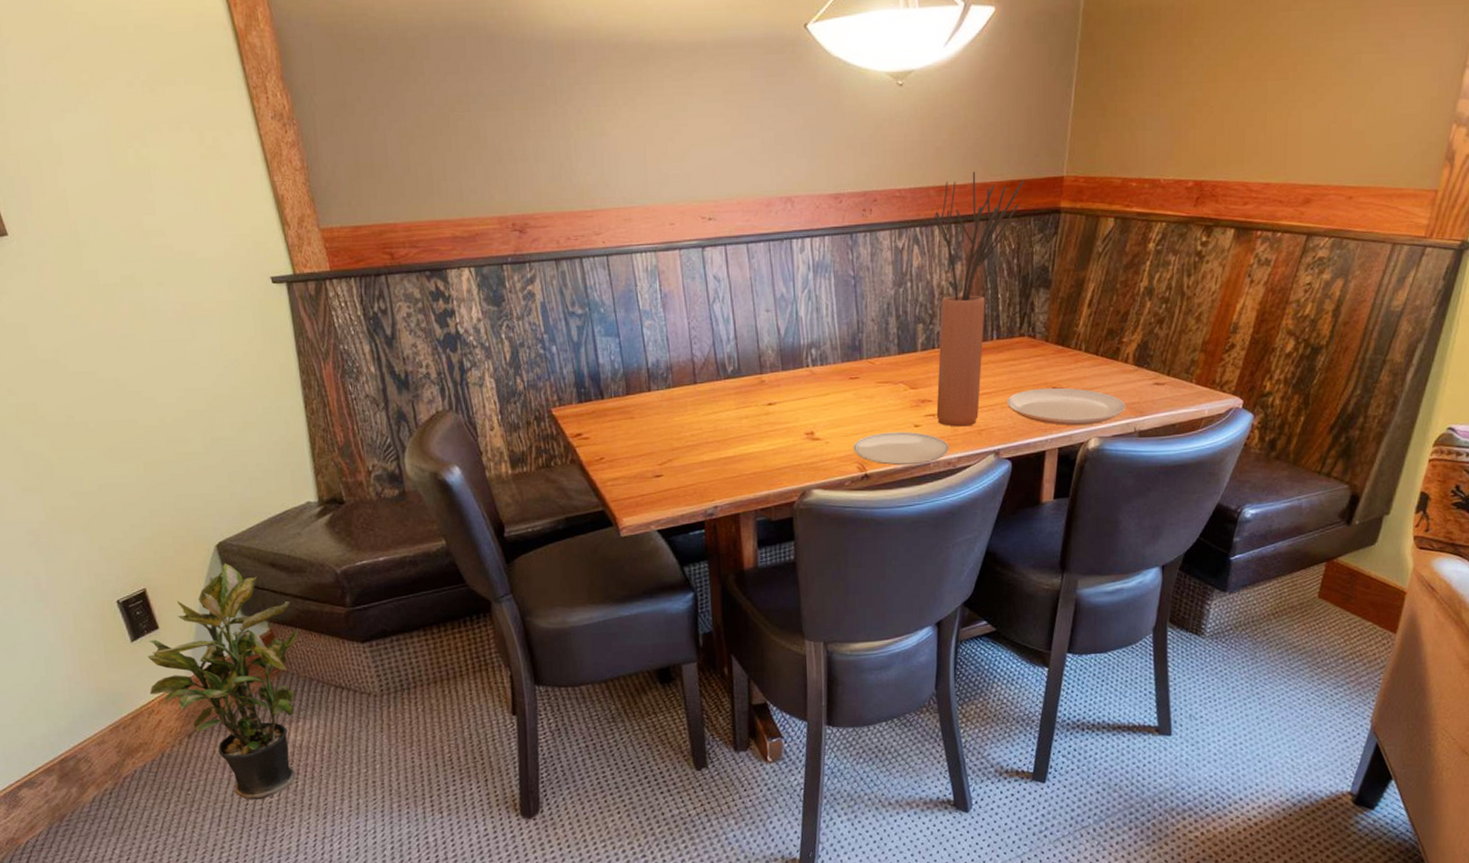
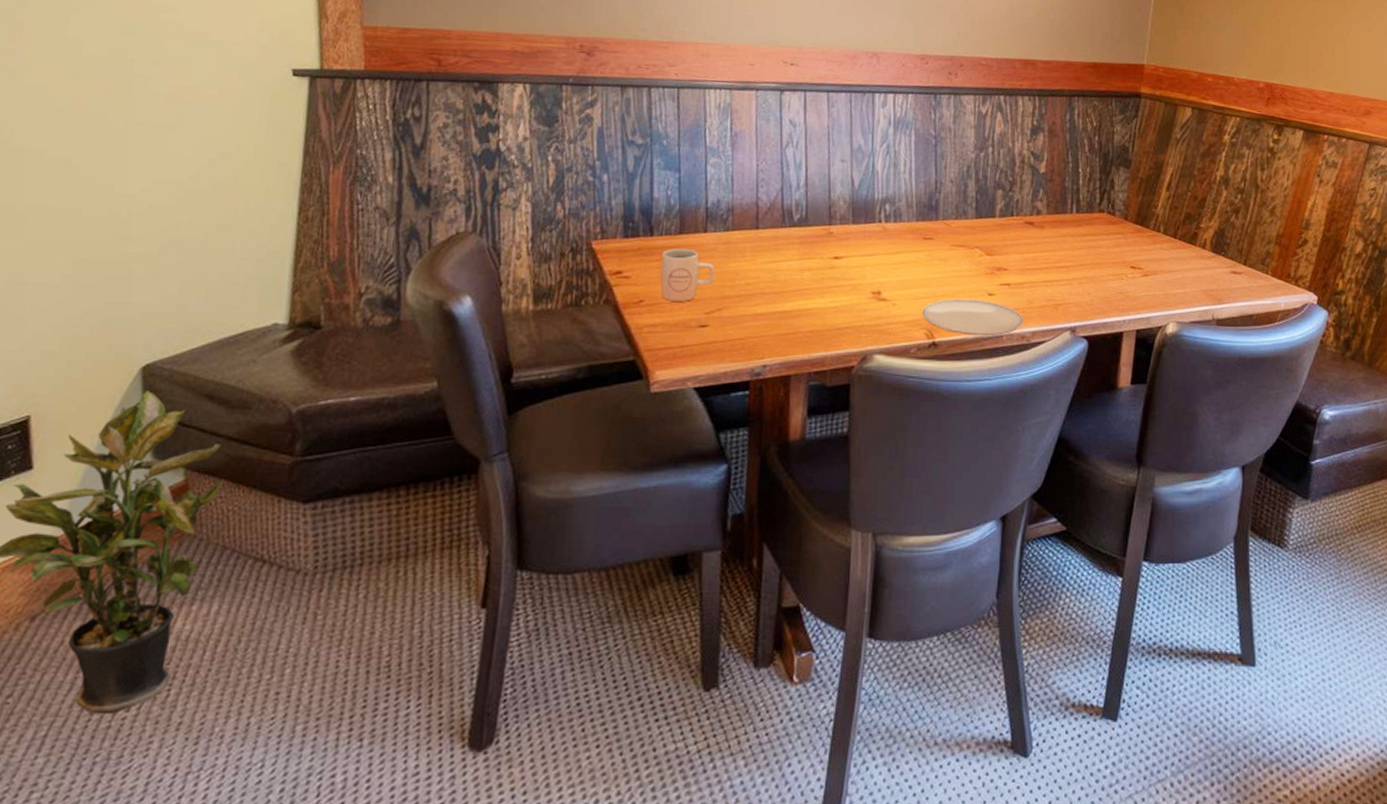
mug: none [613,407,663,456] -> present [659,248,715,302]
vase: present [934,171,1024,427] -> none [1012,50,1107,300]
plate: present [1007,387,1126,426] -> none [1085,266,1204,309]

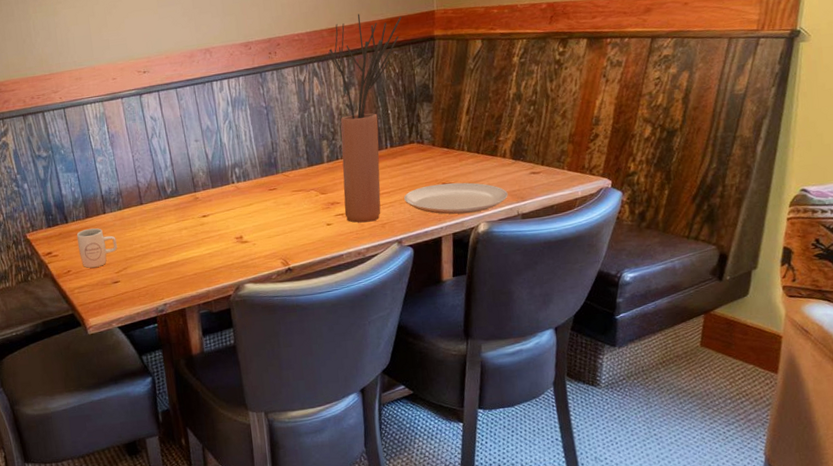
plate: present [922,298,1024,336] -> none [276,229,359,259]
vase: none [1012,50,1107,300] -> present [328,14,401,223]
plate: none [1085,266,1204,309] -> present [404,182,508,214]

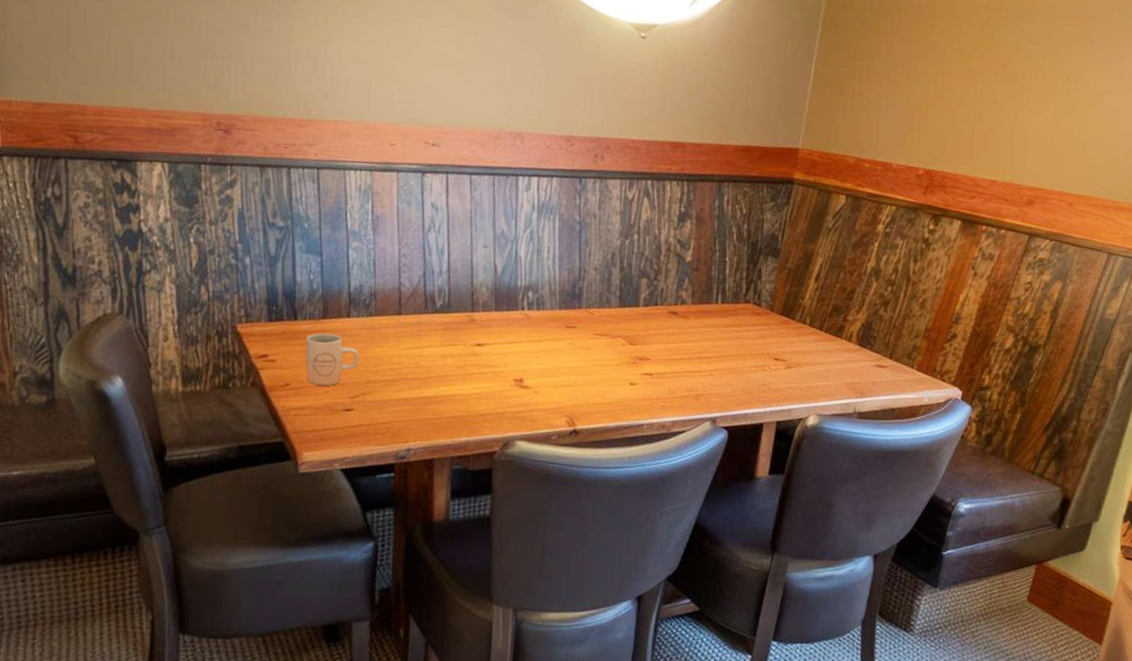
vase: present [328,14,401,223] -> none [653,132,759,390]
plate: present [404,182,508,214] -> none [727,358,847,401]

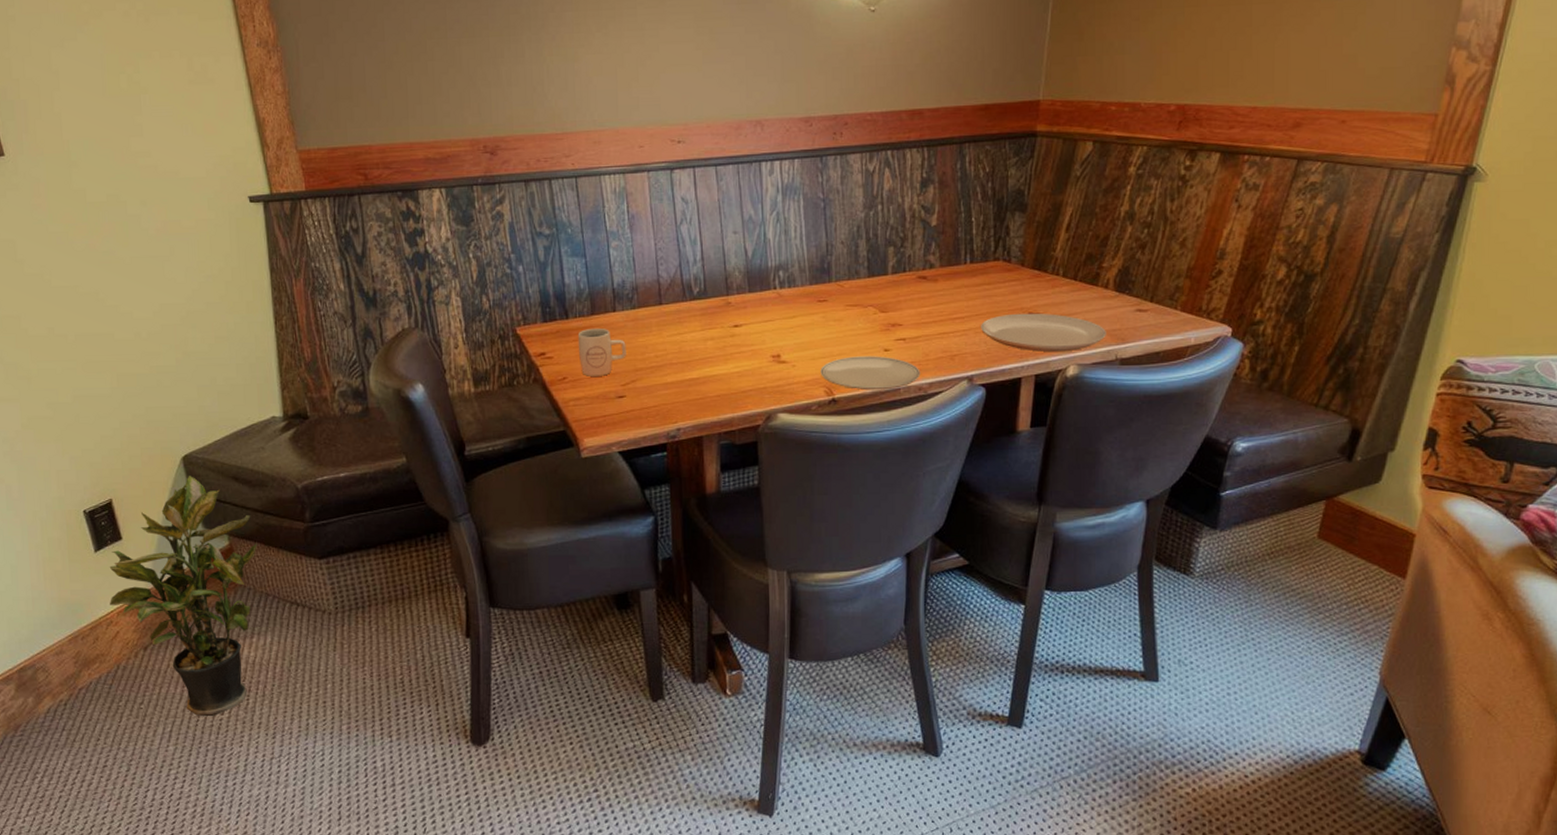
plate: none [563,387,665,425] -> present [820,356,921,391]
plate: none [727,358,847,401] -> present [981,313,1106,352]

